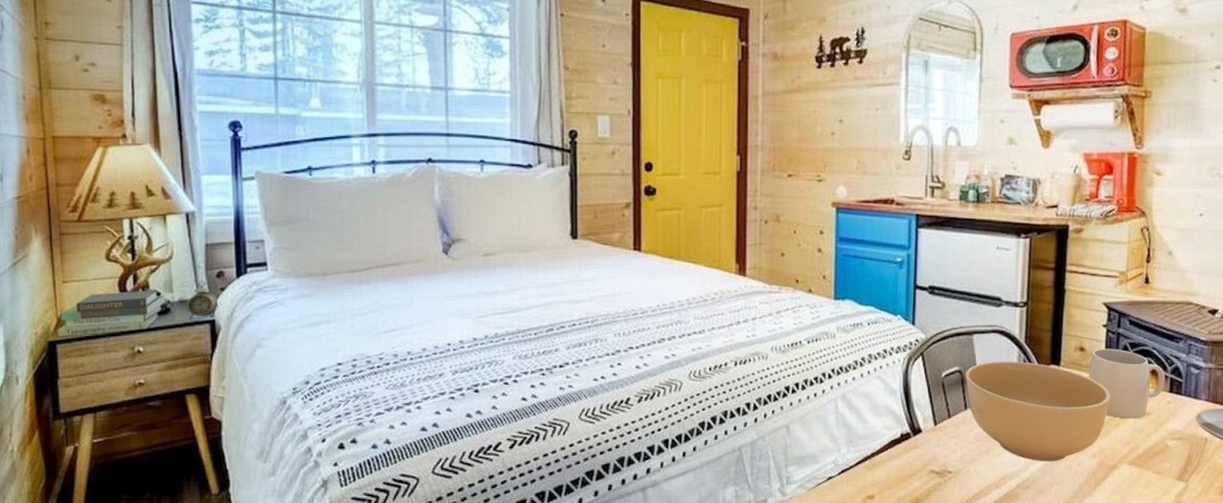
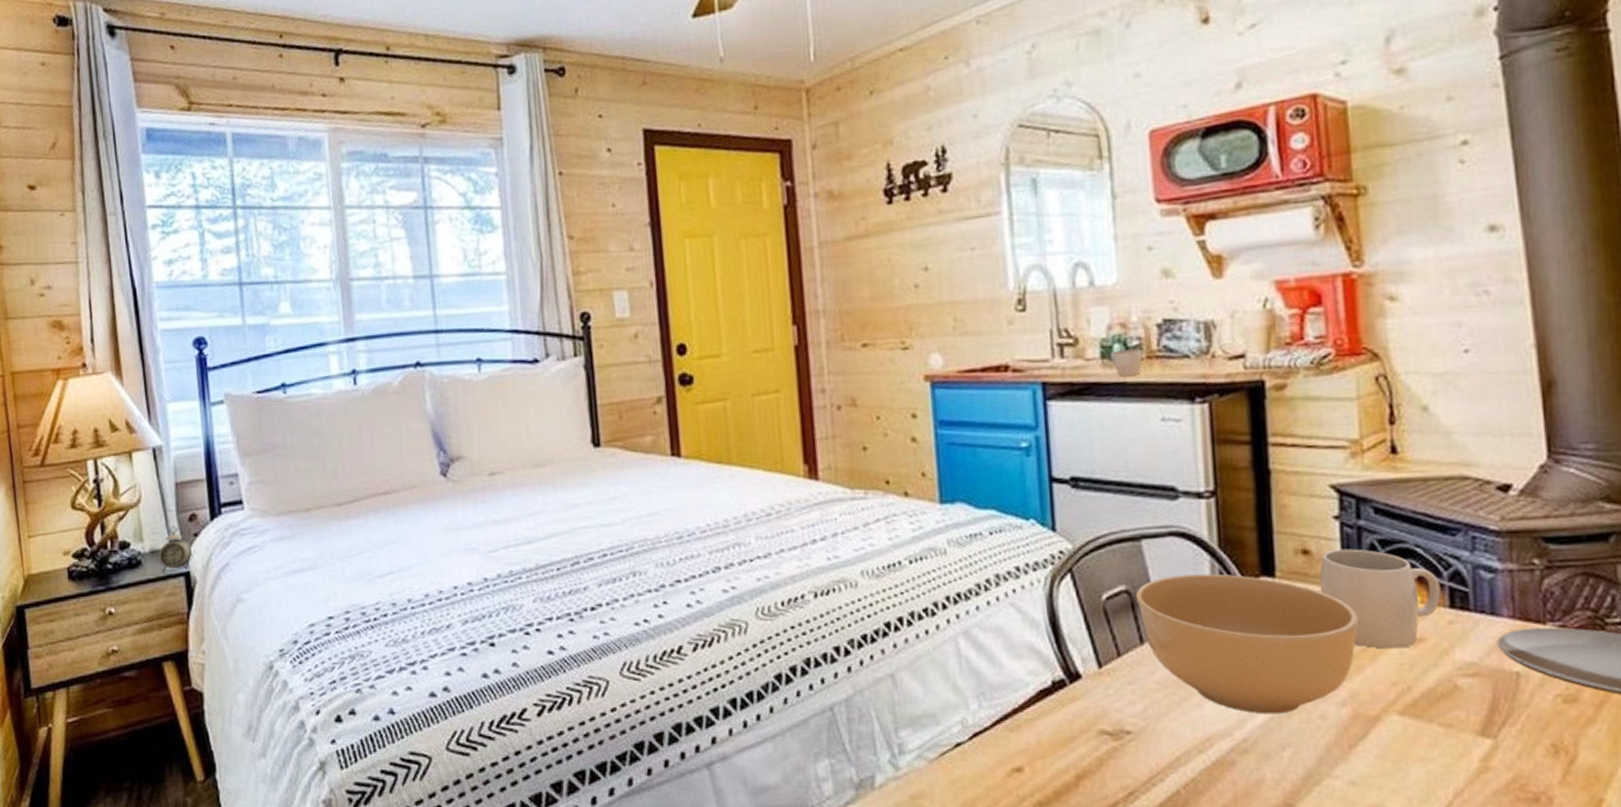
books: present [57,290,166,337] -> none [24,540,136,601]
cup: none [966,195,989,215] -> present [1109,349,1143,377]

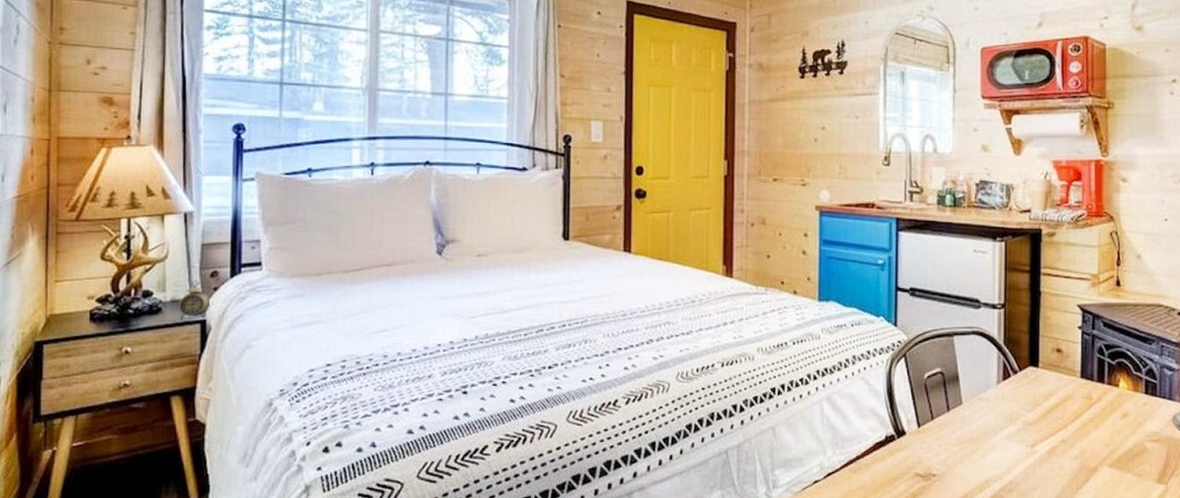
cup: present [1109,349,1143,377] -> none [943,200,965,219]
bowl: present [1135,573,1359,715] -> none [946,362,1089,465]
mug: present [1319,548,1441,649] -> none [1066,350,1140,421]

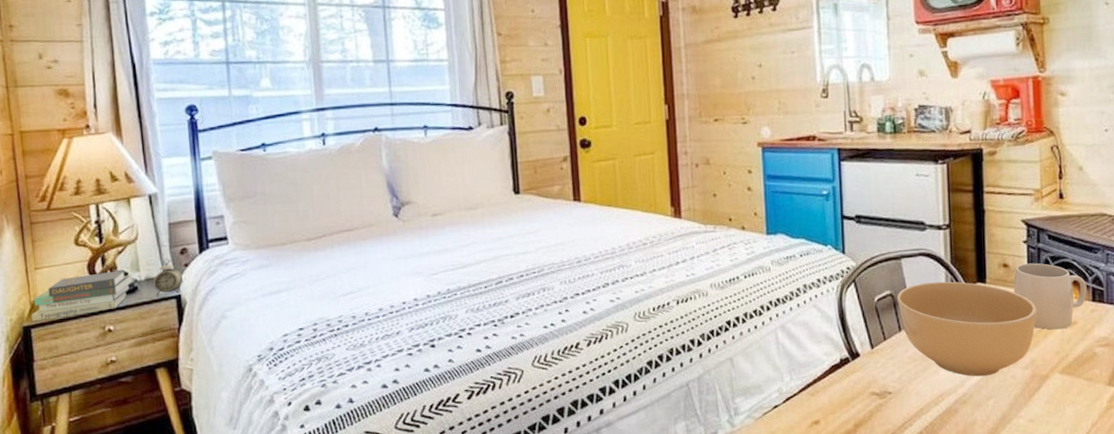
books: none [45,289,158,337] -> present [31,270,133,322]
bowl: none [946,362,1089,465] -> present [896,281,1037,377]
mug: none [1066,350,1140,421] -> present [1013,263,1087,330]

